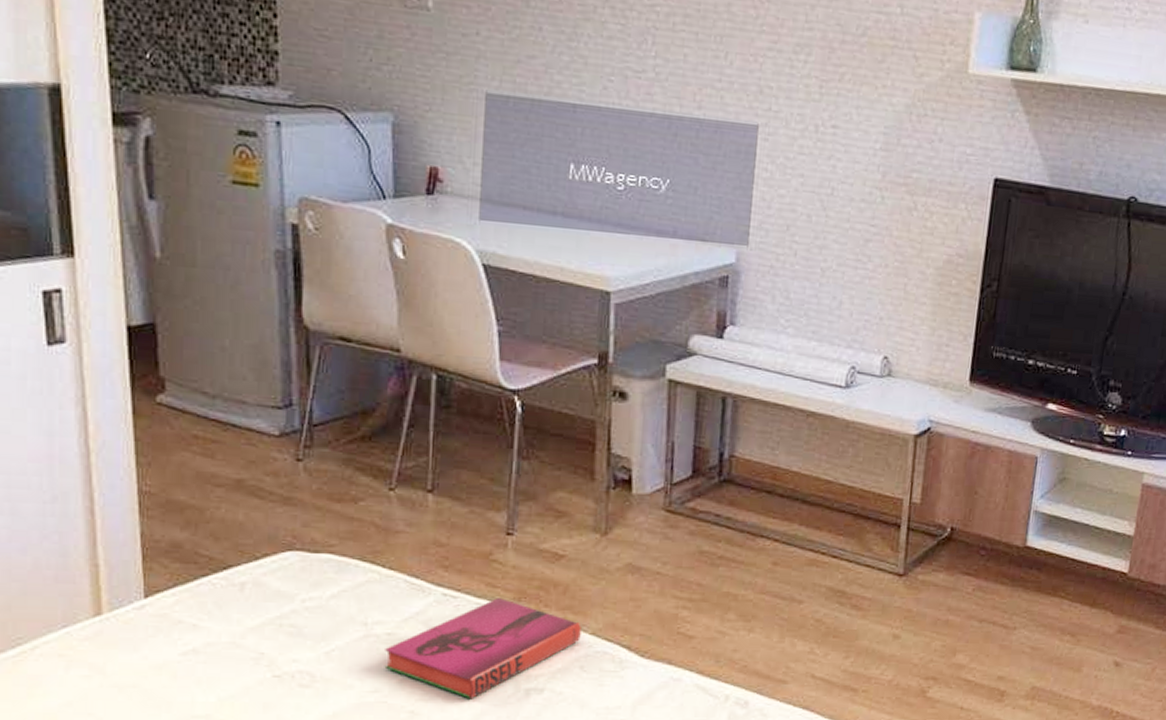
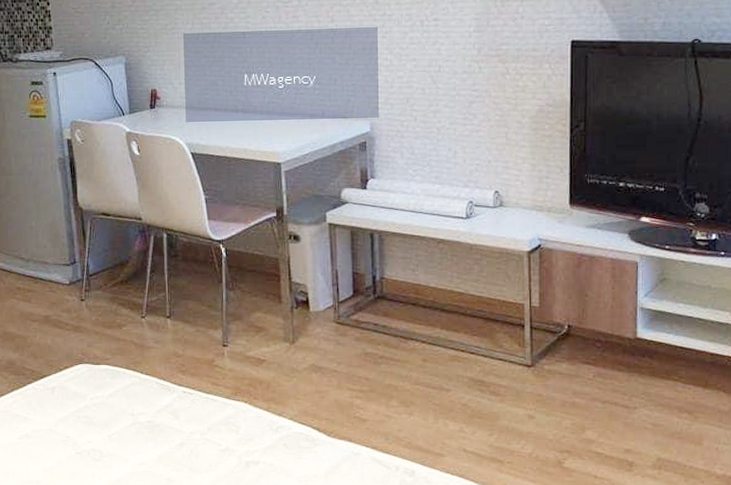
hardback book: present [384,598,581,700] -> none [147,393,282,470]

